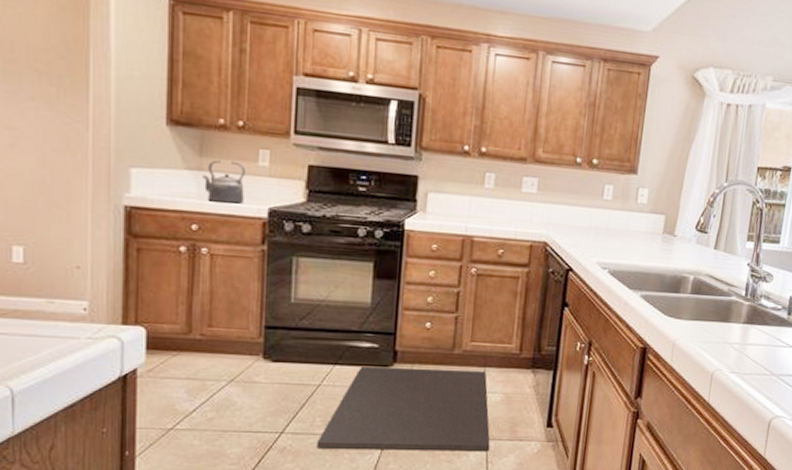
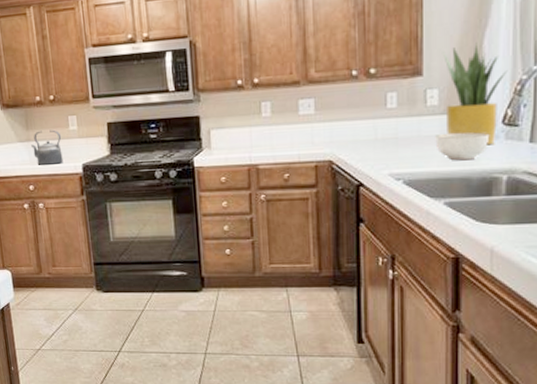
doormat: present [316,366,490,452] -> none [148,291,302,368]
bowl: none [640,230,685,259] -> present [435,132,490,161]
planter: none [650,153,705,247] -> present [443,42,508,146]

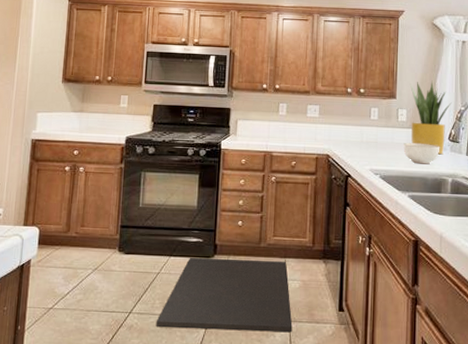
kettle: present [31,129,63,166] -> none [83,104,111,135]
doormat: none [148,291,302,368] -> present [156,257,293,333]

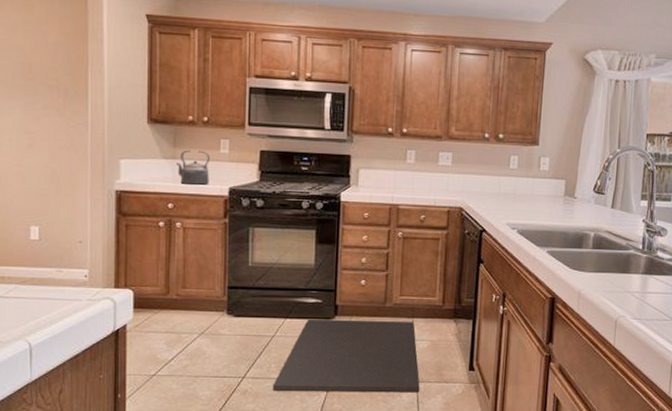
kettle: none [83,104,111,135] -> present [176,150,210,186]
bowl: present [403,142,440,165] -> none [544,194,584,218]
planter: present [410,80,452,155] -> none [552,125,600,207]

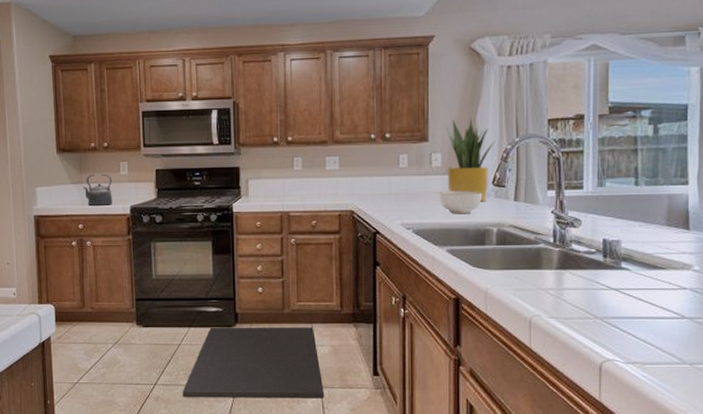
bowl: none [544,194,584,218] -> present [439,190,483,214]
planter: none [552,125,600,207] -> present [445,116,496,202]

